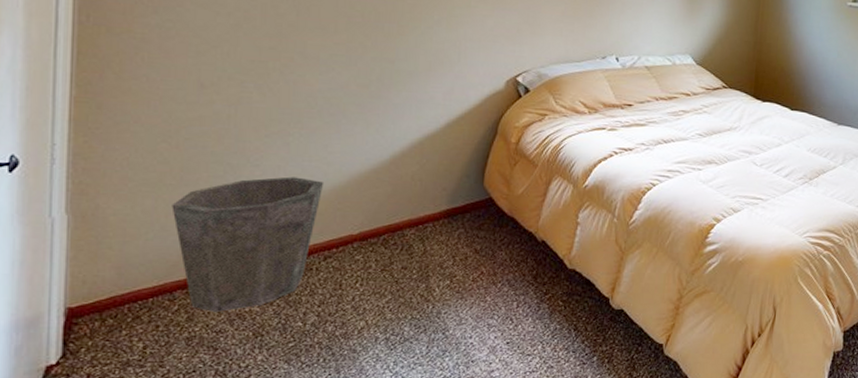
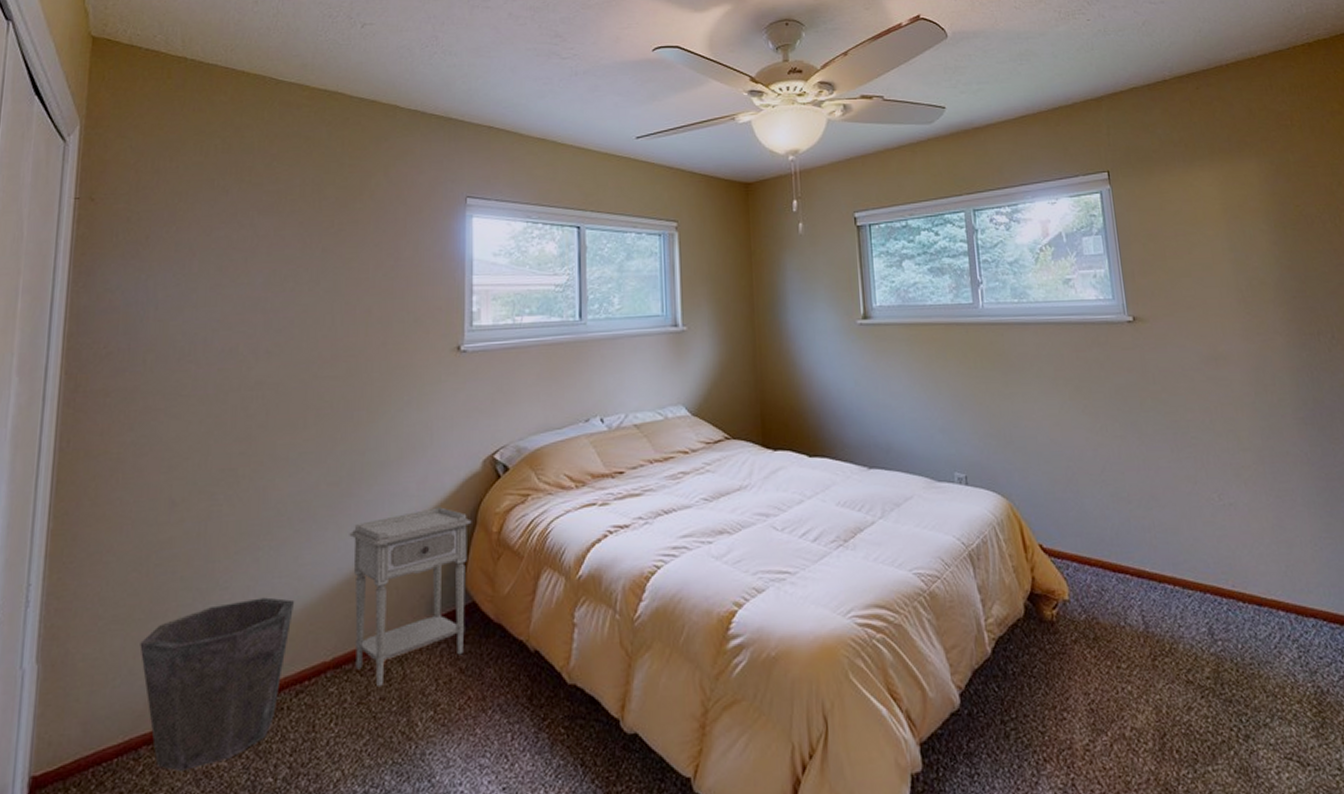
nightstand: none [377,116,493,258] -> present [349,507,472,686]

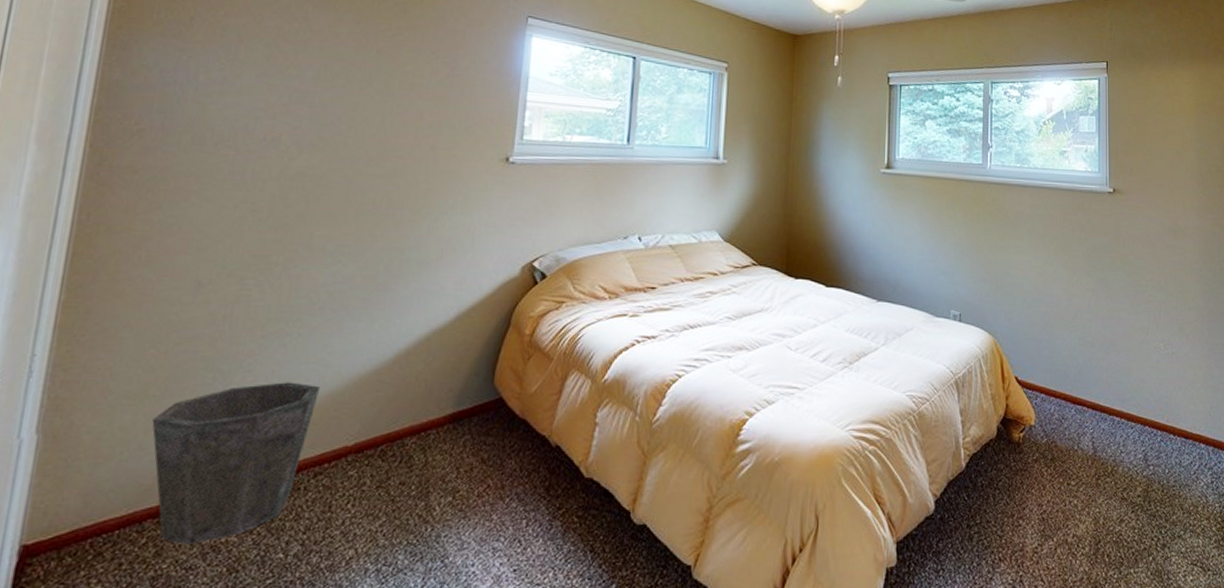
nightstand: present [349,507,472,686] -> none [377,307,506,471]

